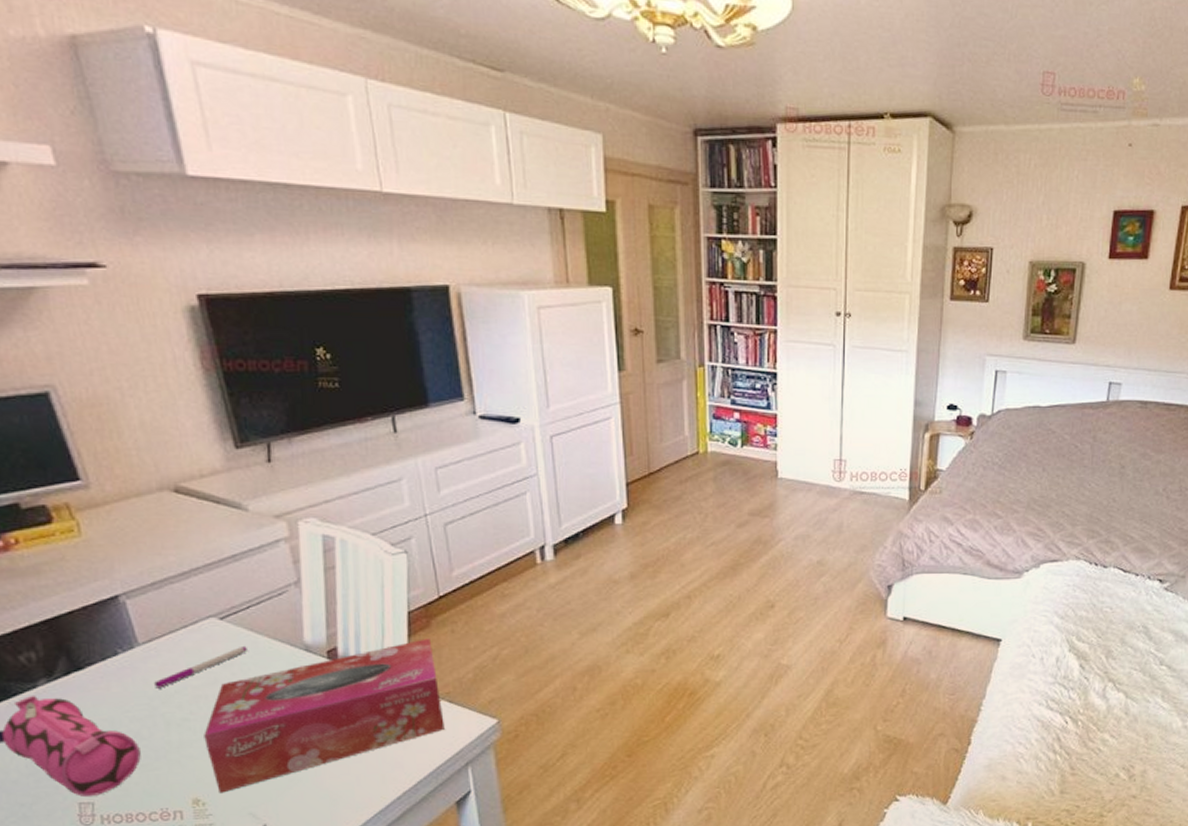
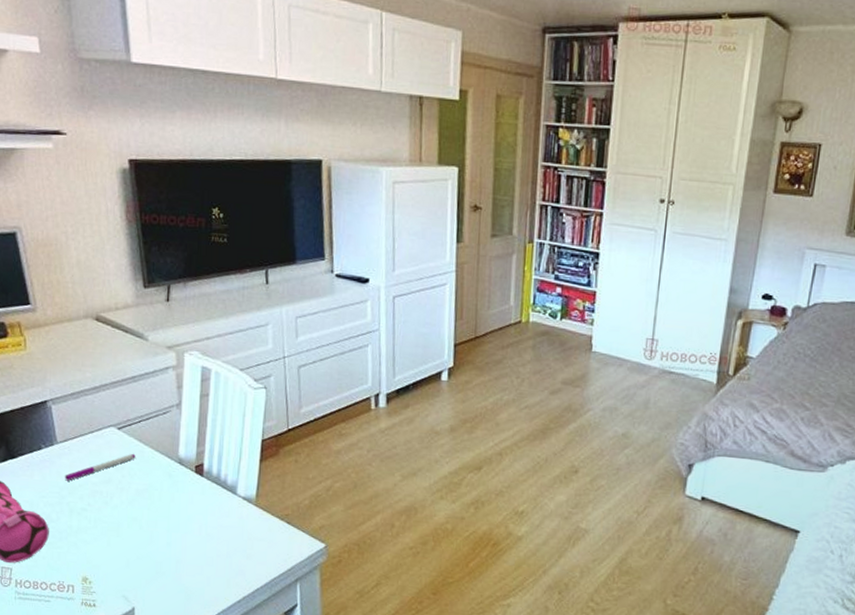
tissue box: present [204,638,445,794] -> none [96,464,282,576]

